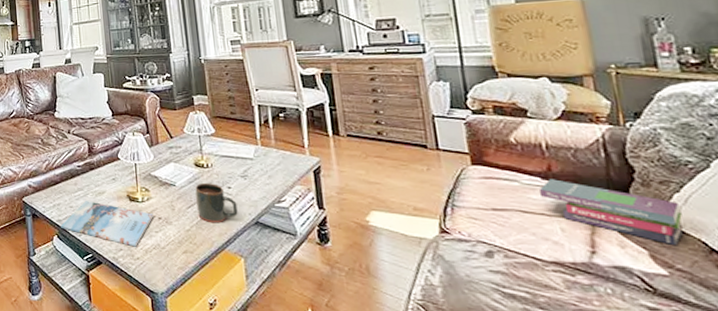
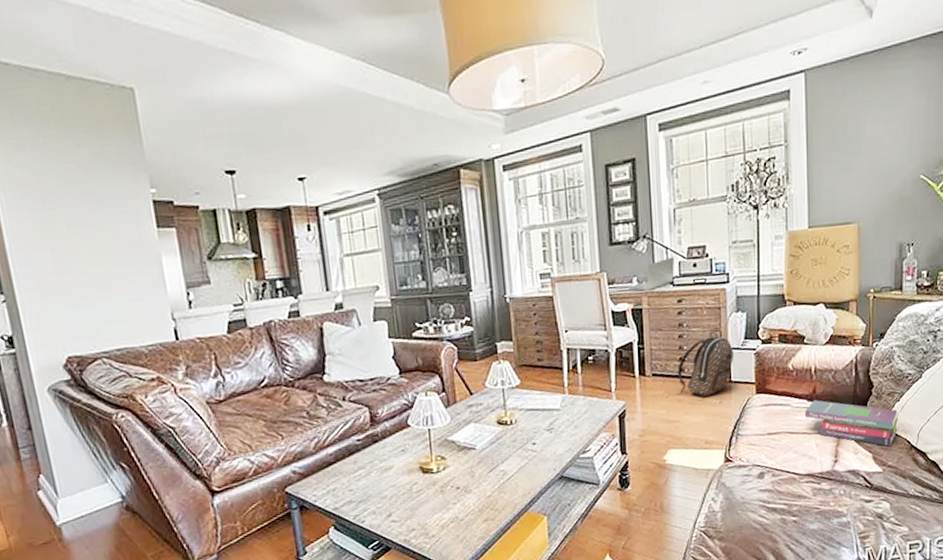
magazine: present [61,201,154,247] -> none [338,480,452,525]
mug: present [195,182,238,223] -> none [497,441,542,485]
laptop: none [315,28,364,58] -> present [627,256,675,291]
backpack: none [374,98,439,163] -> present [677,331,734,398]

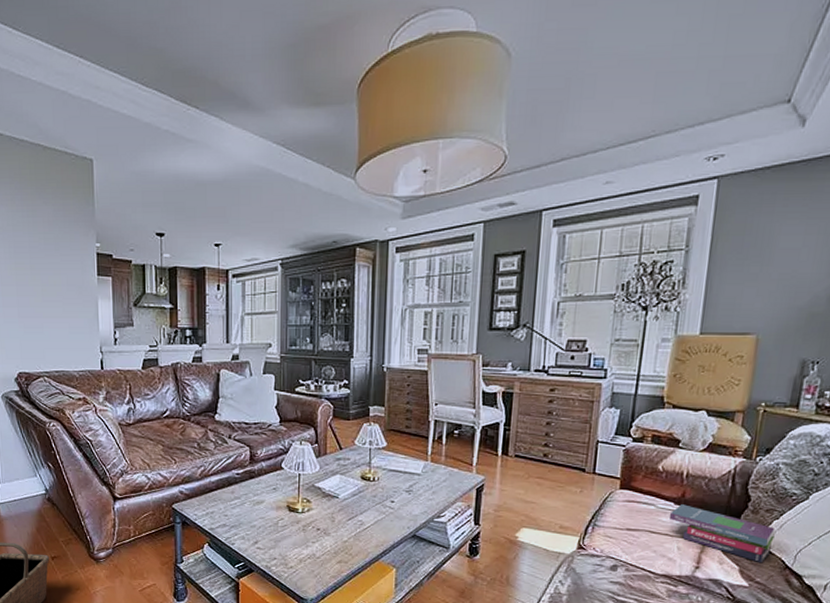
laptop: present [627,256,675,291] -> none [501,347,552,376]
backpack: present [677,331,734,398] -> none [540,422,602,485]

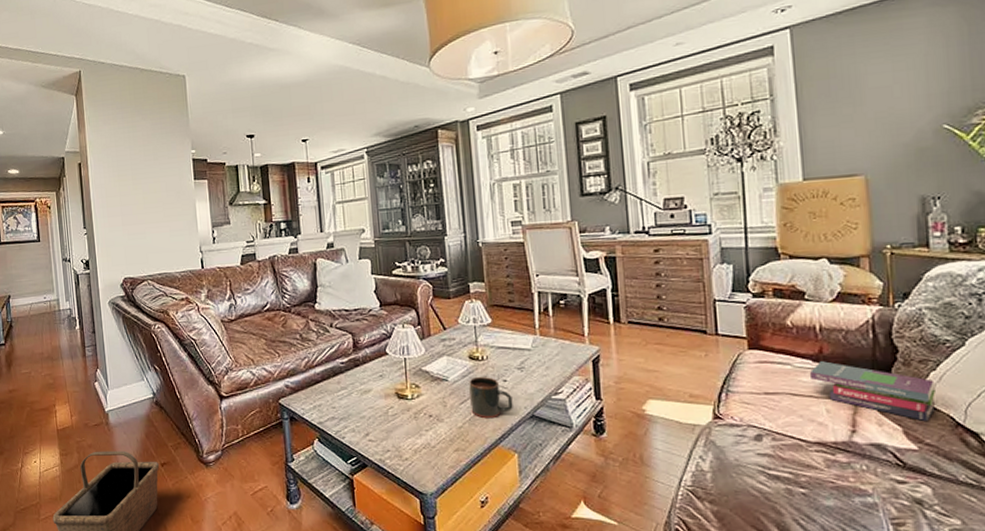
mug: none [356,496,398,536] -> present [468,376,513,419]

